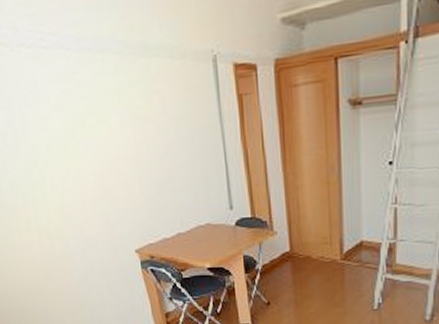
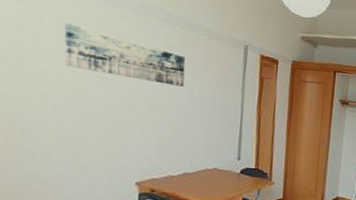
wall art: none [38,86,158,136] -> present [64,23,186,87]

